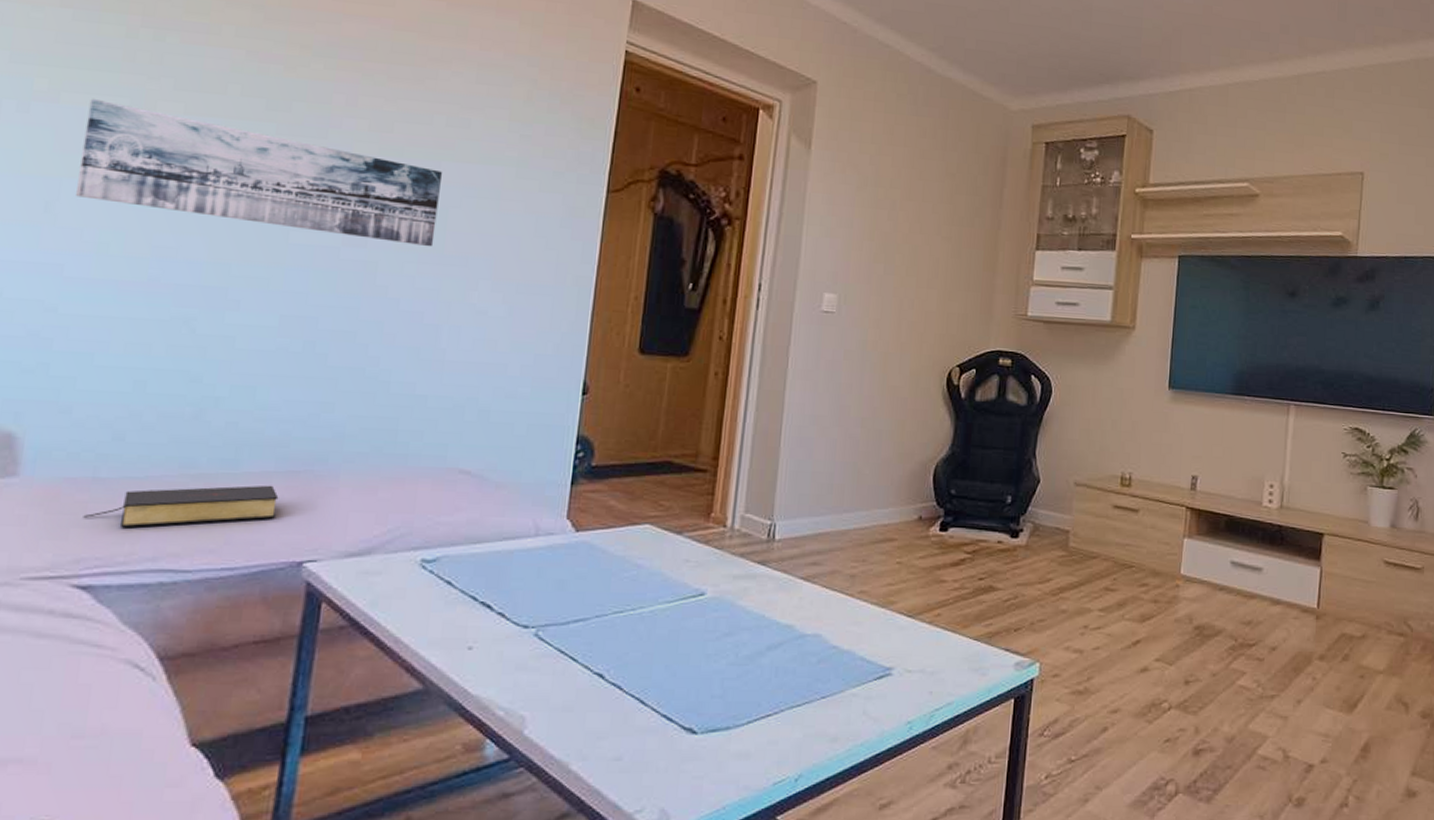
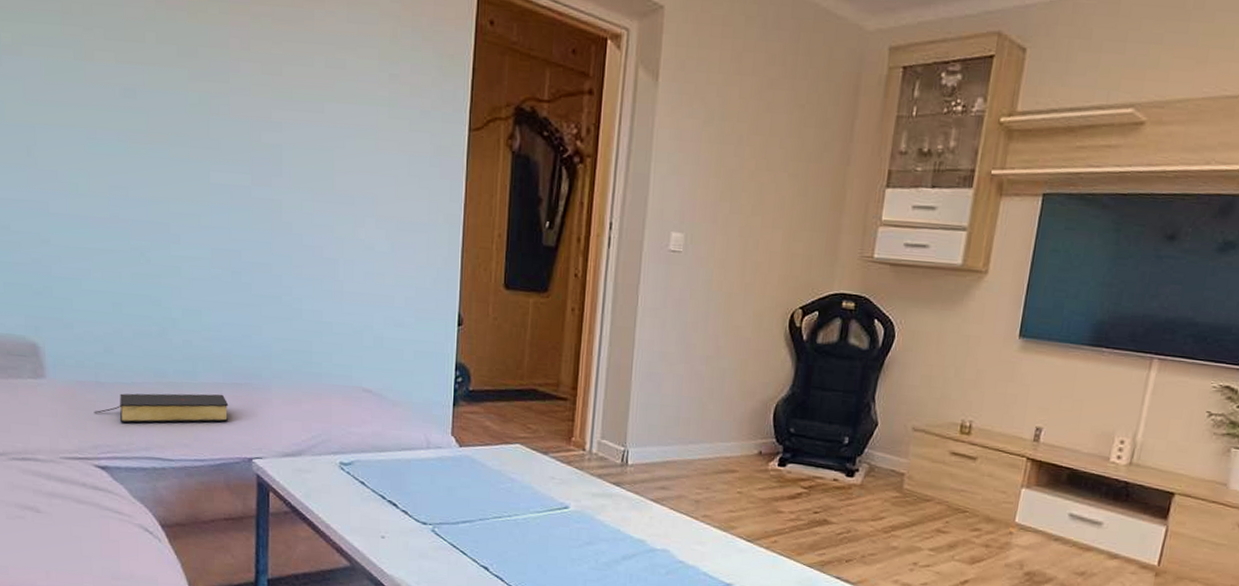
wall art: present [76,98,443,247] -> none [44,50,327,186]

